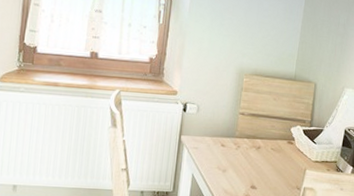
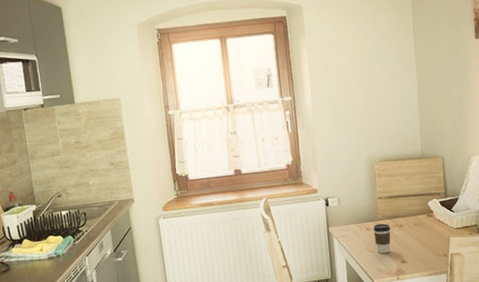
coffee cup: none [227,141,247,175] -> present [373,223,391,254]

